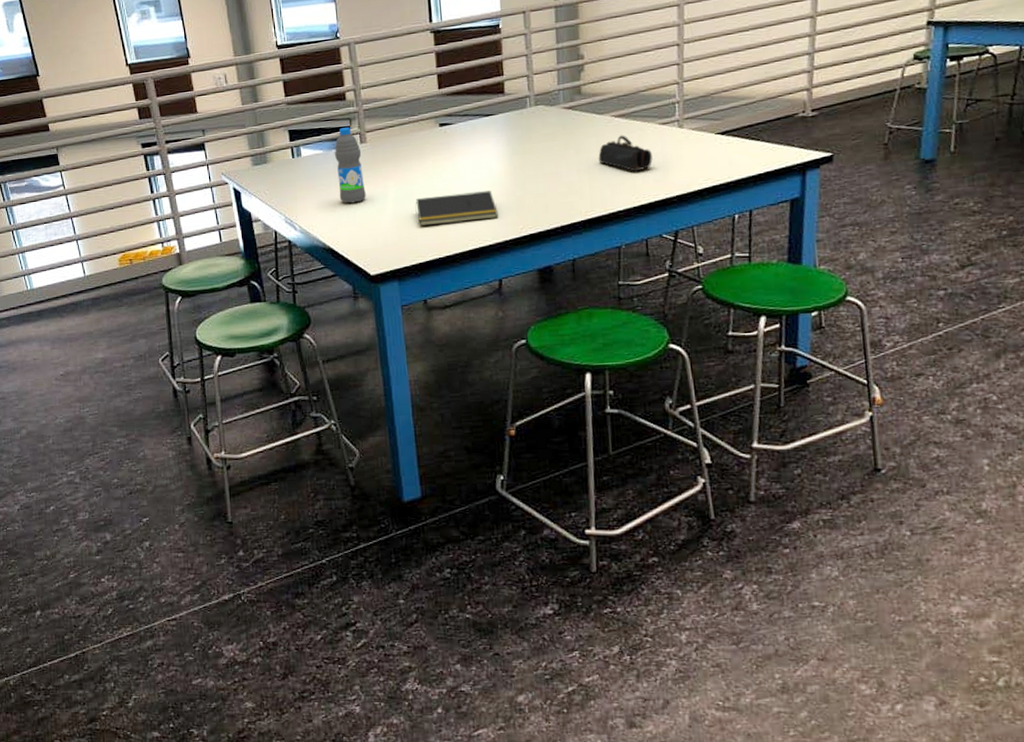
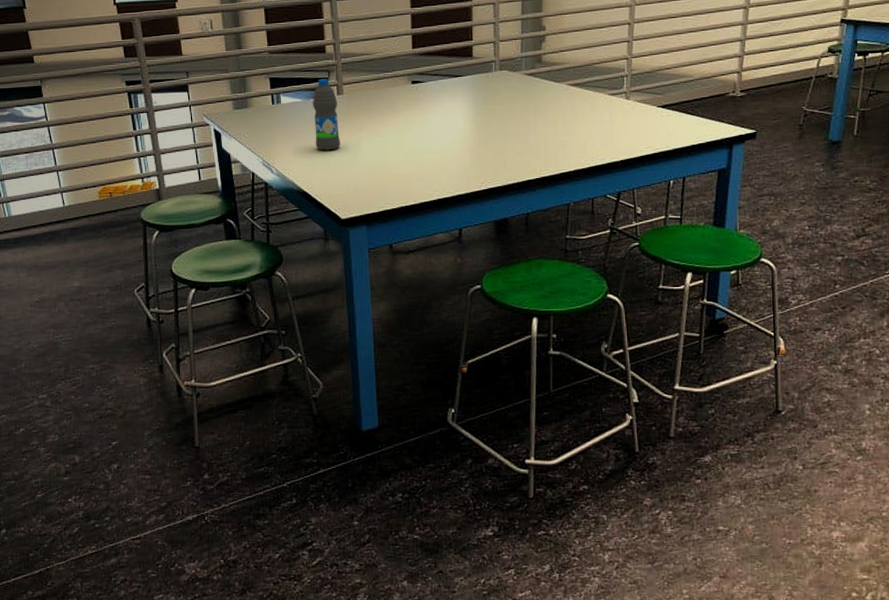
notepad: present [415,190,498,227] -> none [385,146,461,176]
pencil case: present [598,135,653,172] -> none [554,102,601,137]

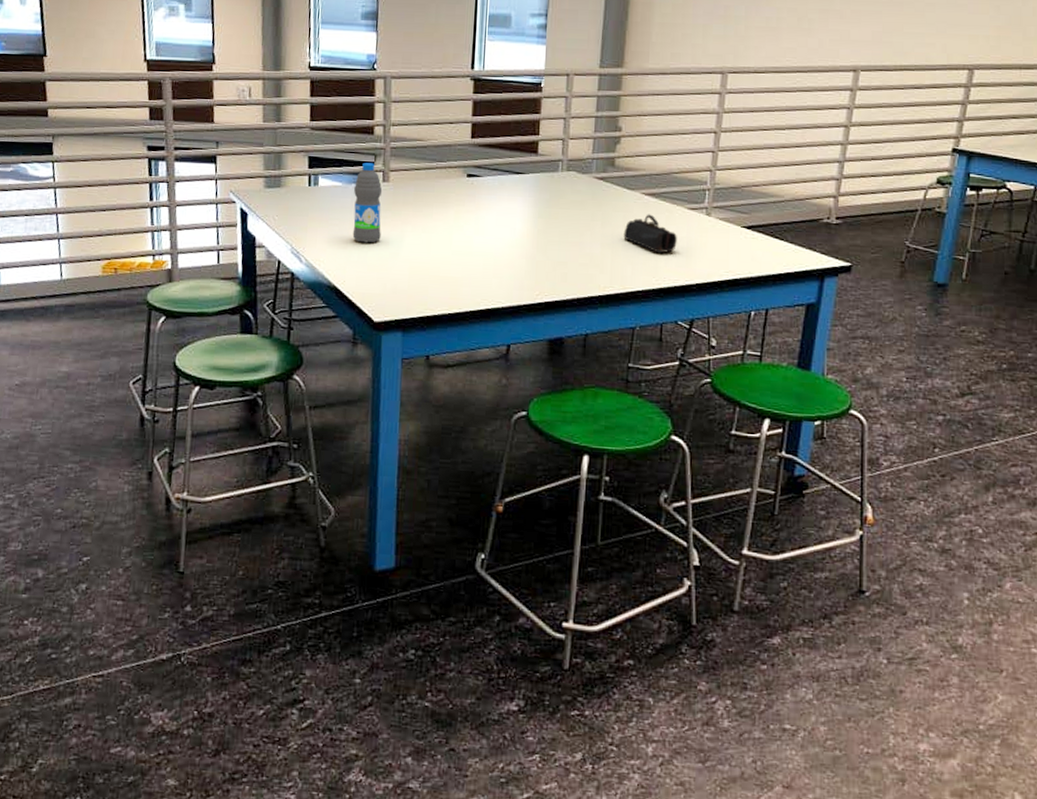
pencil case: none [554,102,601,137] -> present [623,214,677,254]

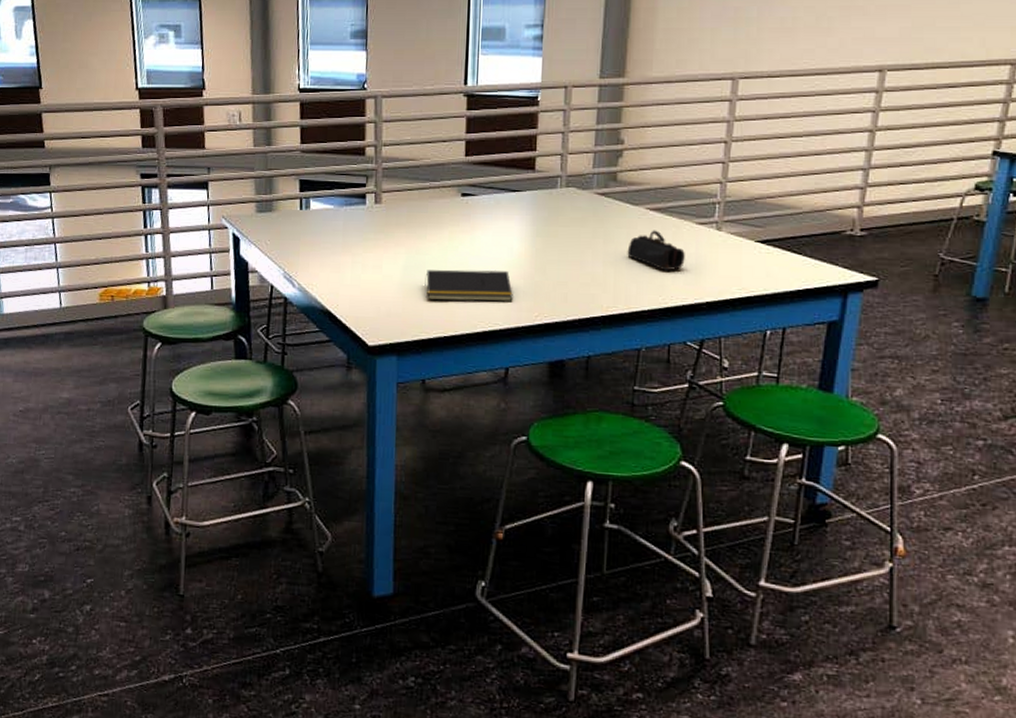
water bottle: present [352,163,383,243] -> none [345,184,375,266]
notepad: none [430,248,515,281] -> present [425,269,513,302]

